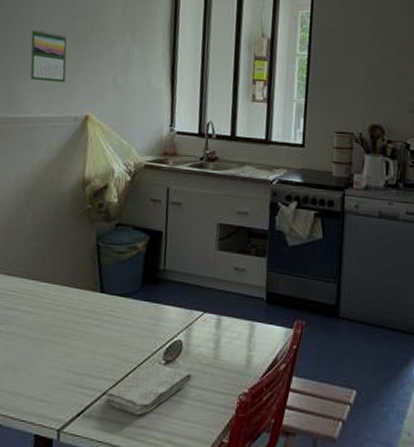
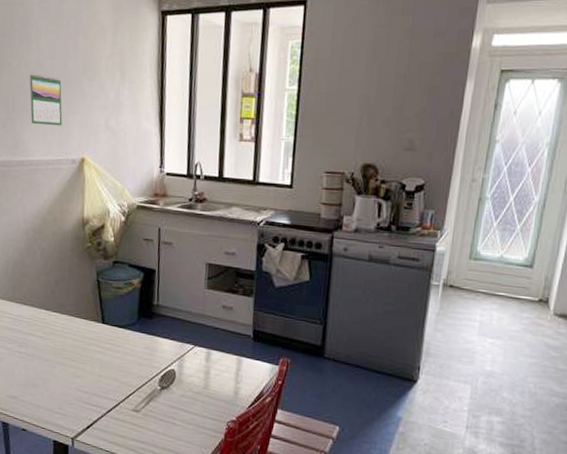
washcloth: present [104,363,192,415] -> none [109,388,185,432]

